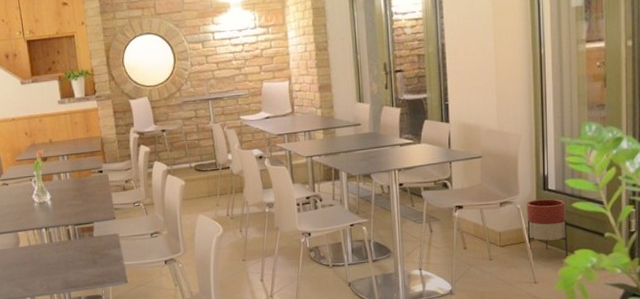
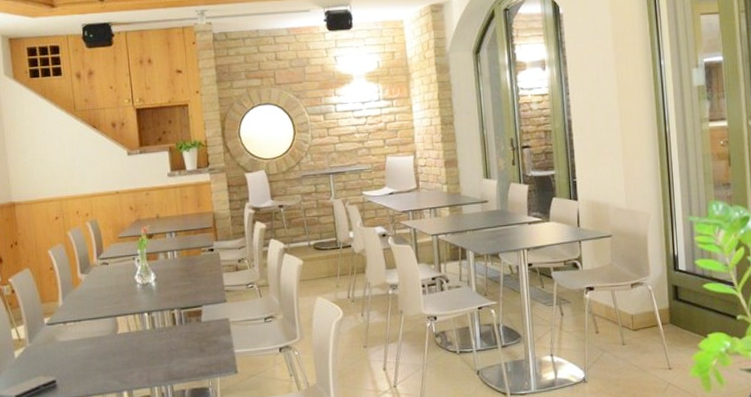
planter: present [526,199,568,257] -> none [658,280,701,341]

